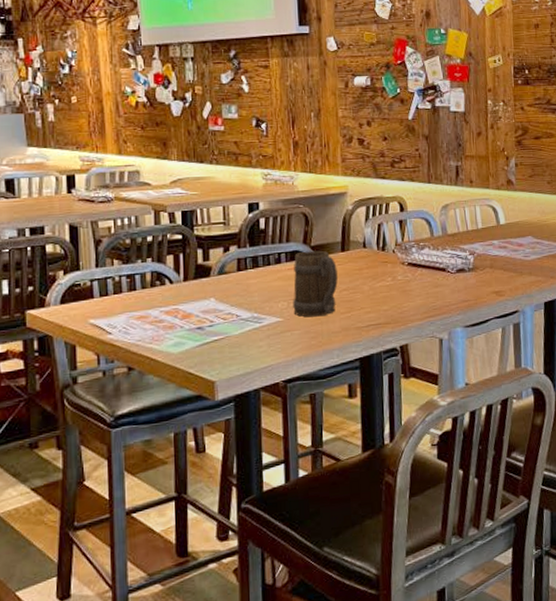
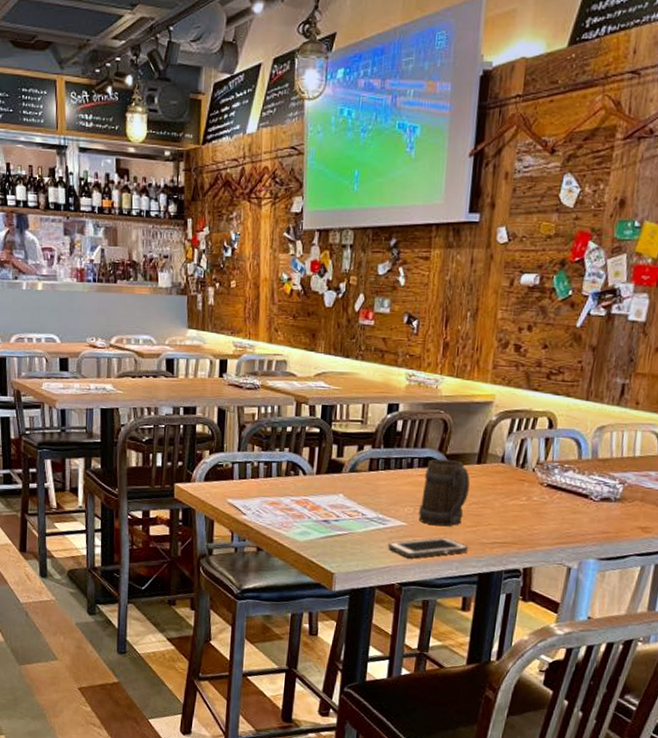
cell phone: none [266,326,346,353] -> present [387,537,468,558]

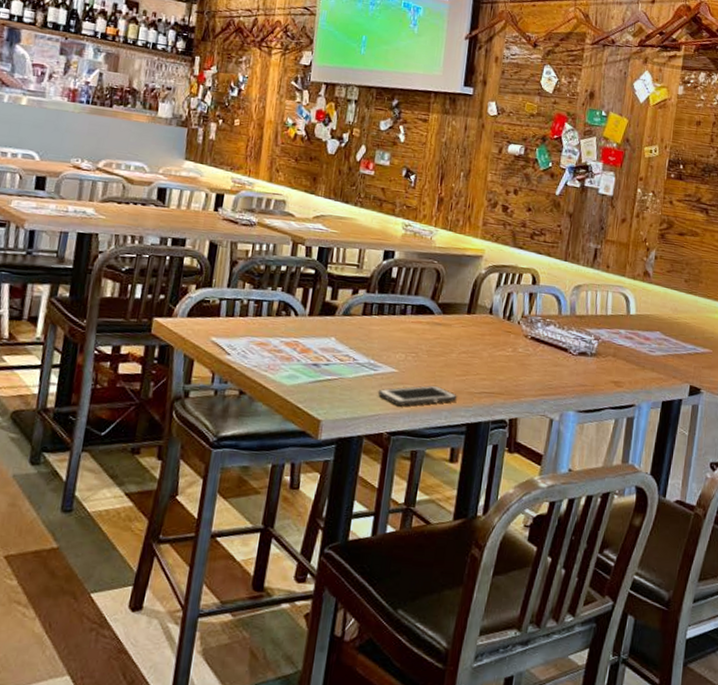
beer mug: present [418,458,470,527] -> none [409,307,460,375]

